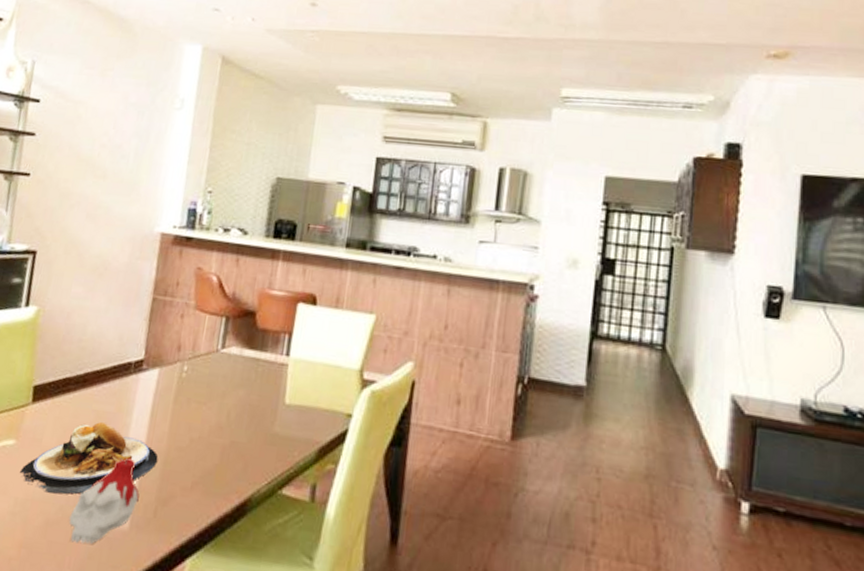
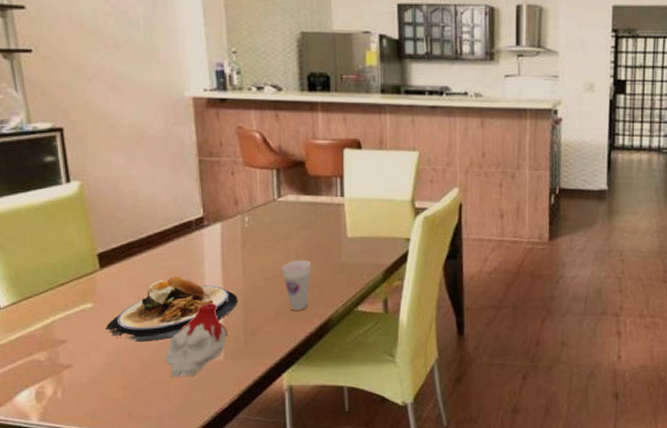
cup: none [209,422,241,483] -> present [281,260,311,310]

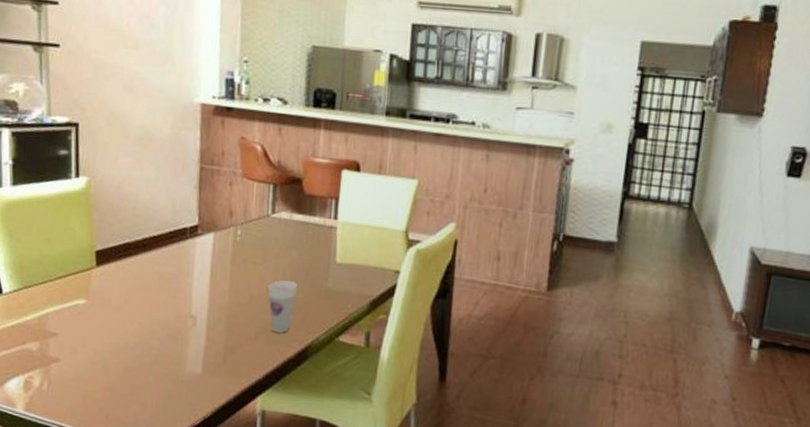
plate: present [106,276,238,342] -> none [95,282,222,346]
candle: present [165,302,228,378] -> none [146,312,208,387]

